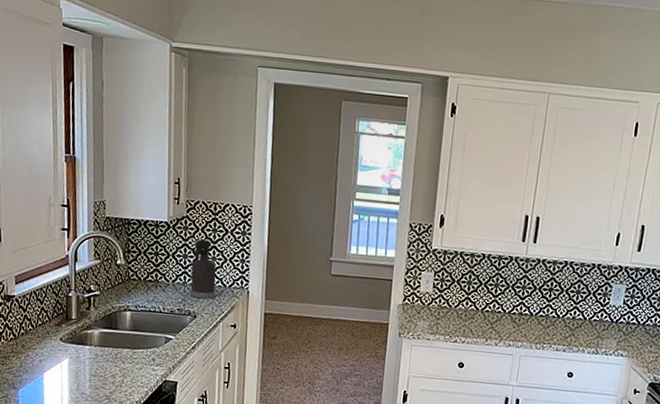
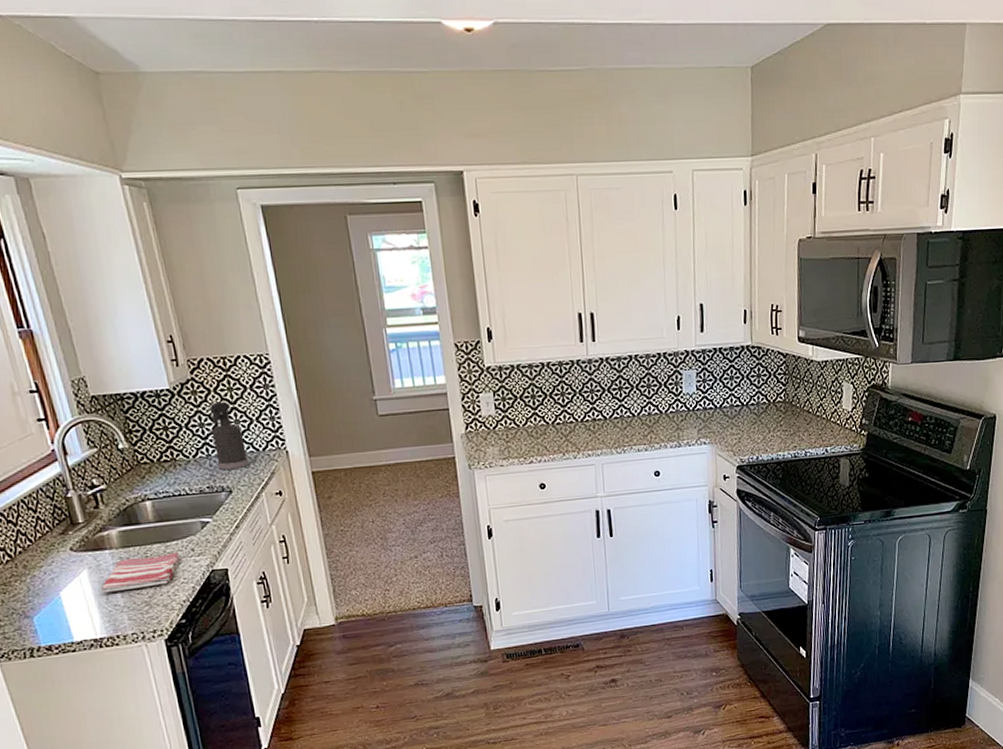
dish towel: none [75,356,142,385] -> present [100,552,180,593]

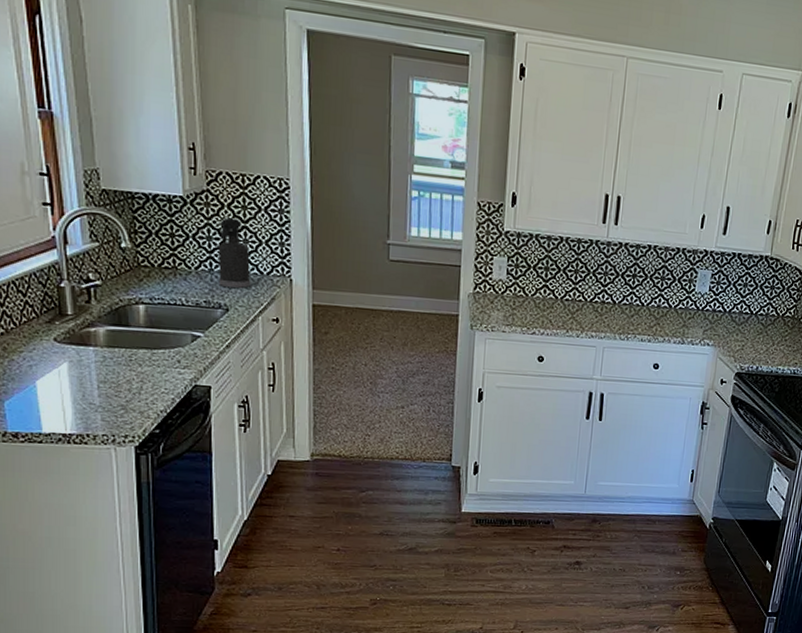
dish towel: present [100,552,180,593] -> none [78,359,165,391]

